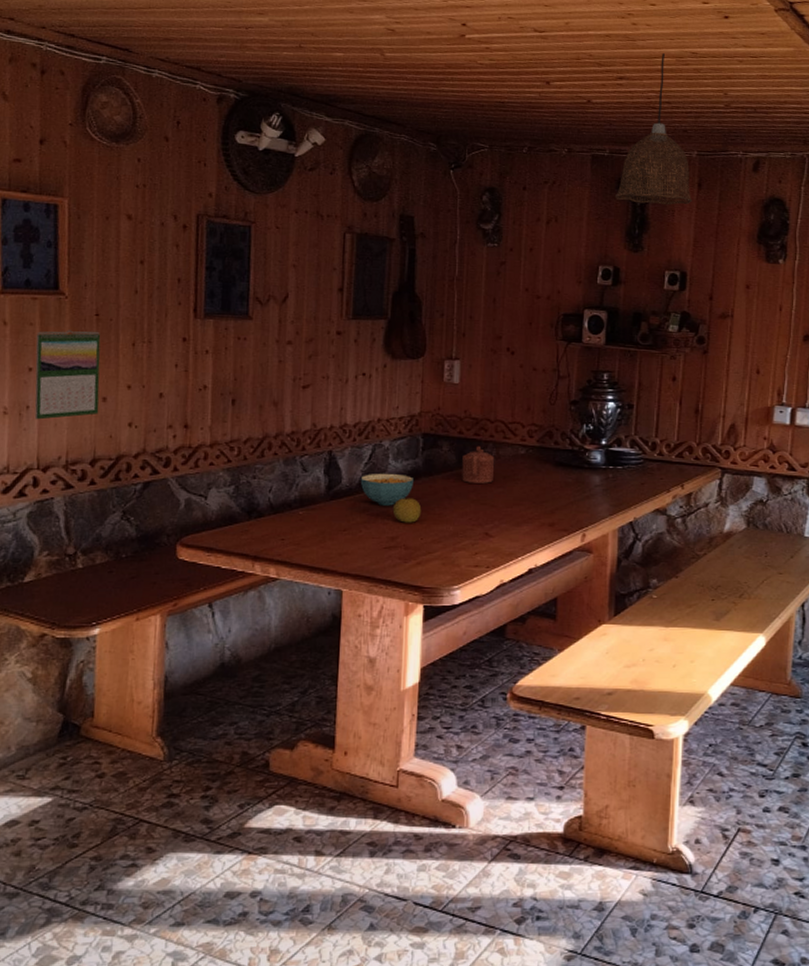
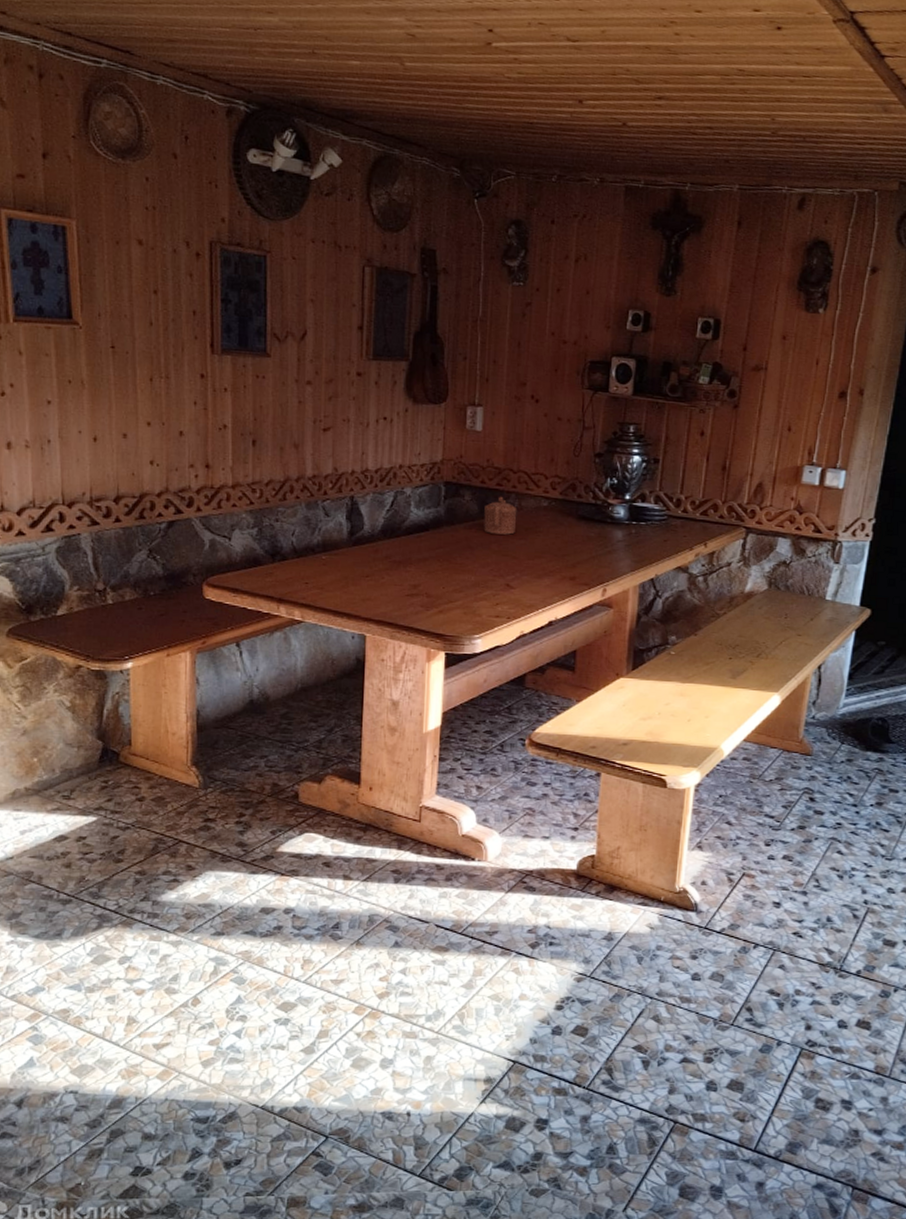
calendar: present [34,330,101,420] -> none [52,362,120,455]
cereal bowl: present [360,474,413,506] -> none [382,521,435,554]
fruit: present [392,498,422,523] -> none [414,546,444,572]
pendant lamp: present [615,53,693,205] -> none [649,70,731,245]

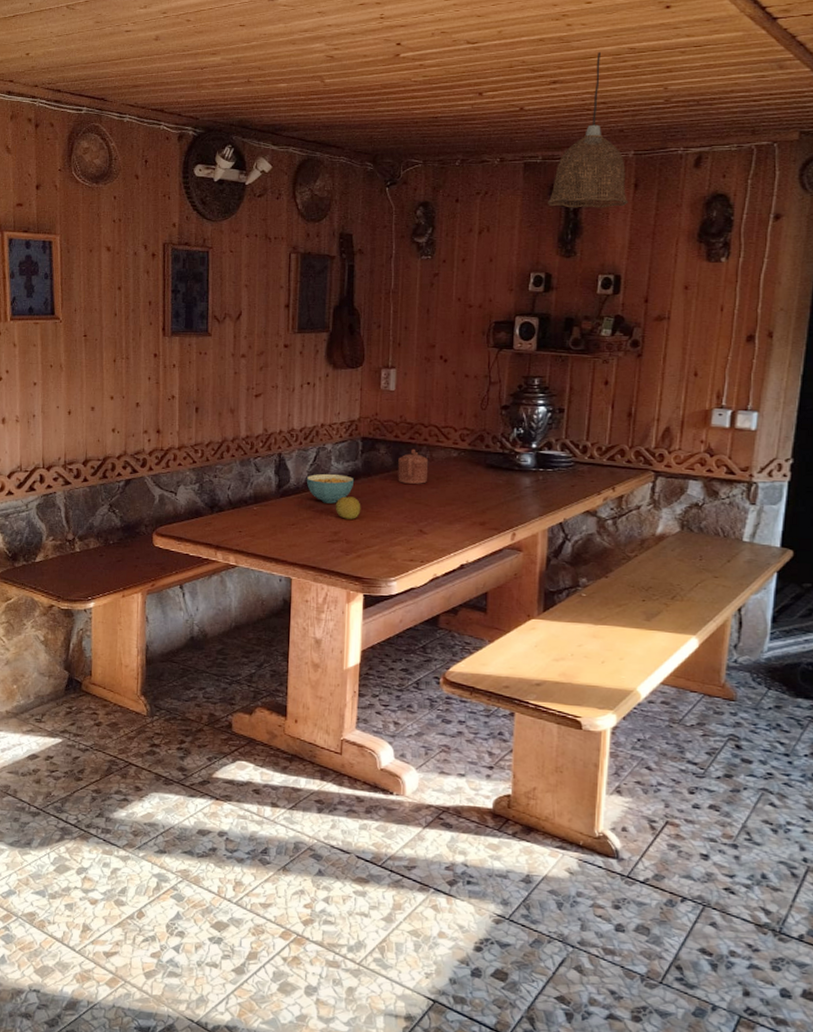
cereal bowl: none [382,521,435,554] -> present [306,474,354,504]
fruit: none [414,546,444,572] -> present [335,496,361,519]
pendant lamp: none [649,70,731,245] -> present [548,52,629,208]

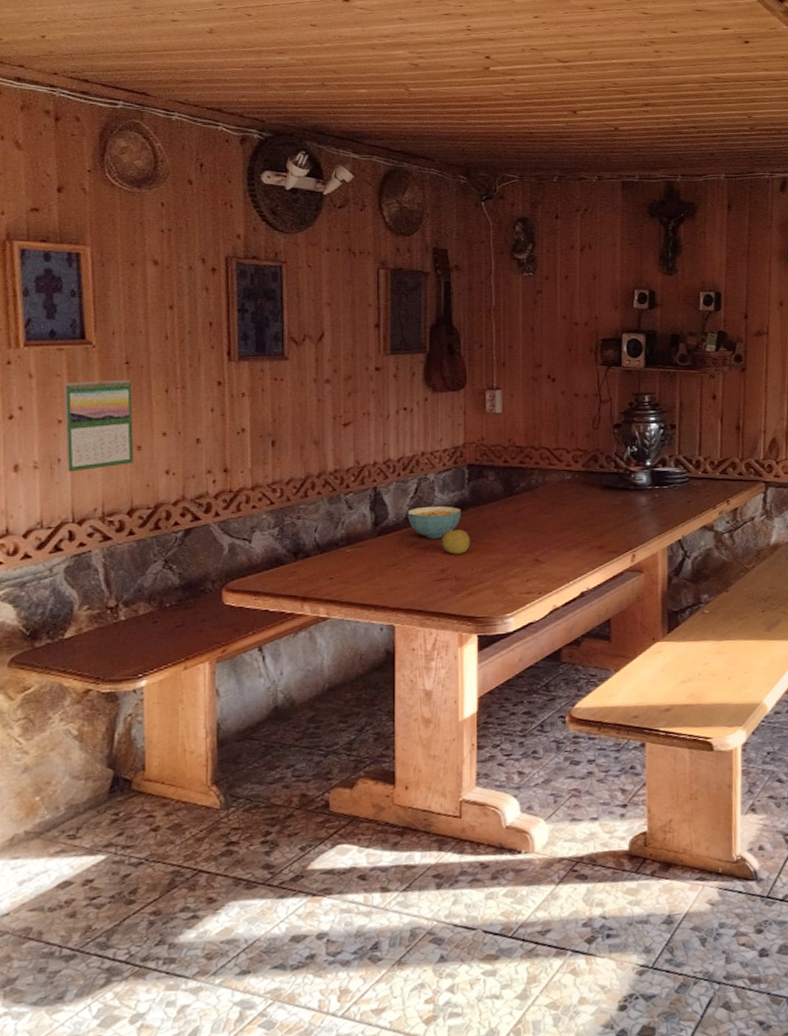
calendar: none [38,349,89,426] -> present [64,379,134,472]
teapot: present [398,448,429,484] -> none [509,473,542,511]
pendant lamp: present [548,52,629,208] -> none [647,79,723,228]

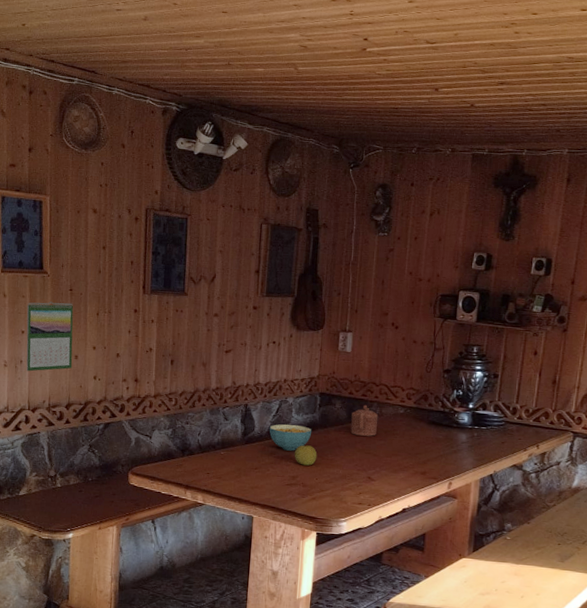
teapot: none [509,473,542,511] -> present [350,404,379,436]

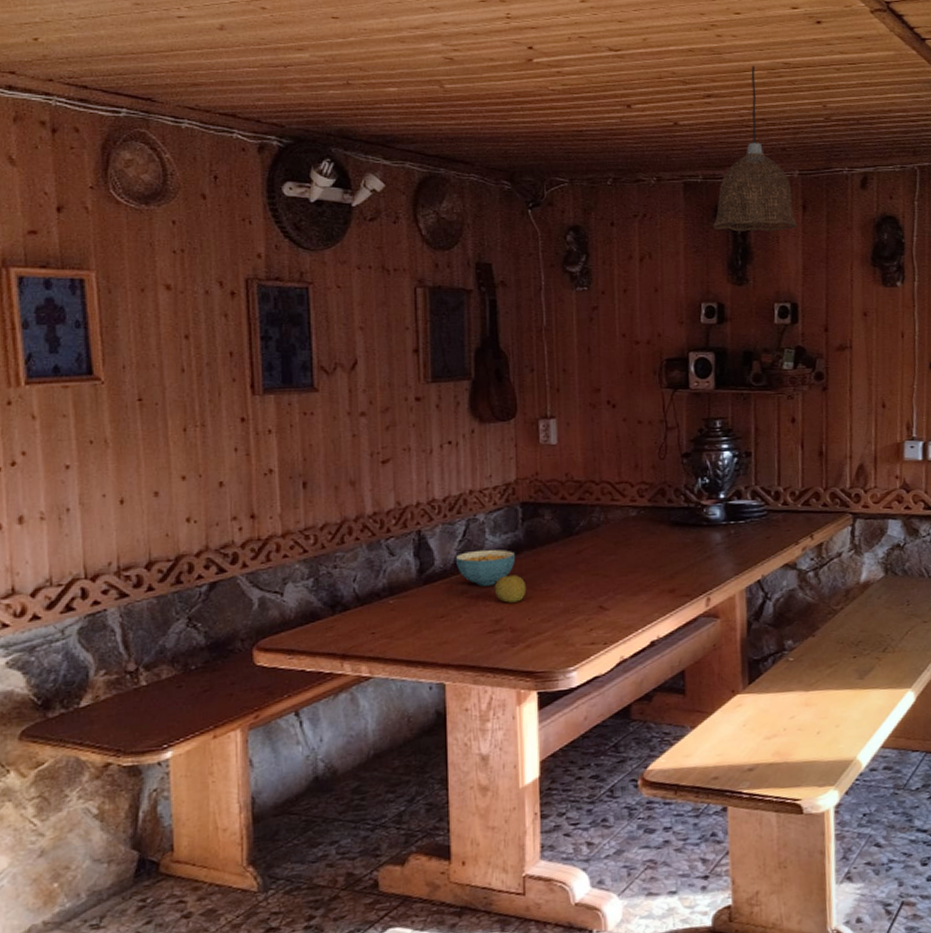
calendar: present [26,301,74,372] -> none [71,418,151,523]
teapot: present [350,404,379,436] -> none [567,511,604,553]
pendant lamp: none [492,59,561,199] -> present [713,66,798,232]

